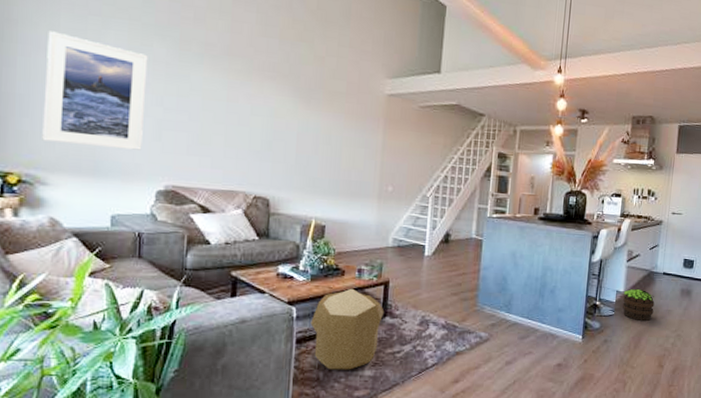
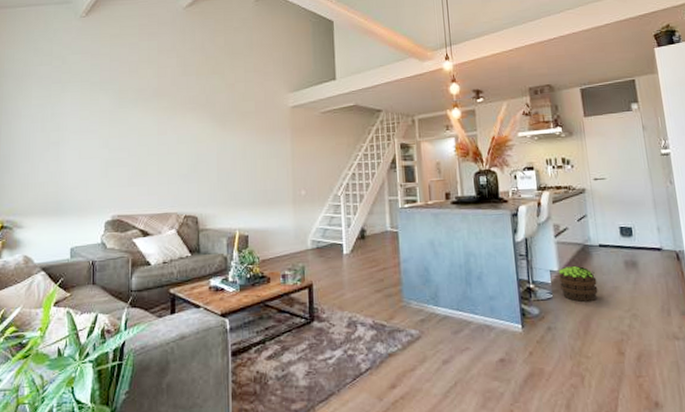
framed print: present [42,31,148,150] -> none [19,101,96,191]
pouf: present [310,288,385,370] -> none [243,295,312,382]

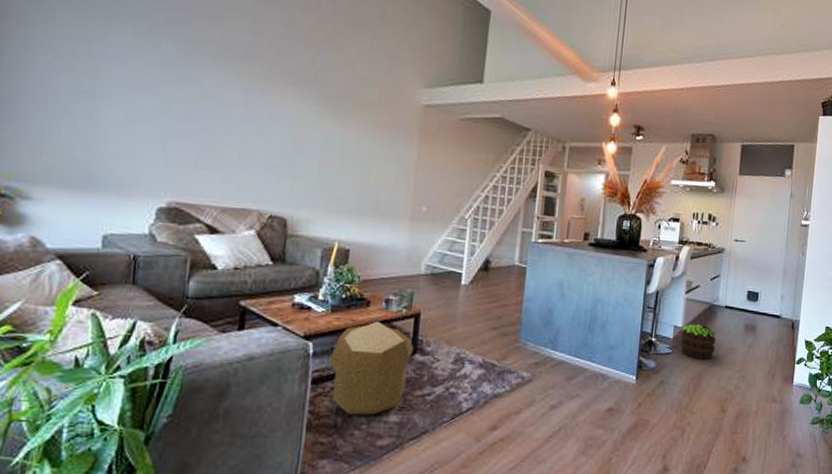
pouf: none [243,295,312,382] -> present [329,321,414,415]

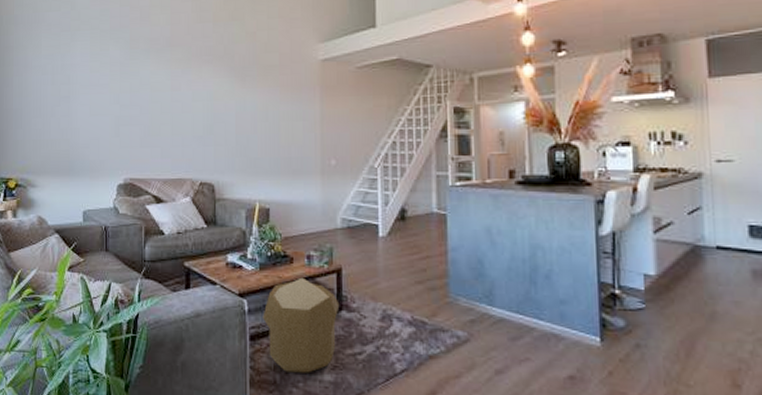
potted plant: present [681,323,716,360] -> none [656,270,710,317]

